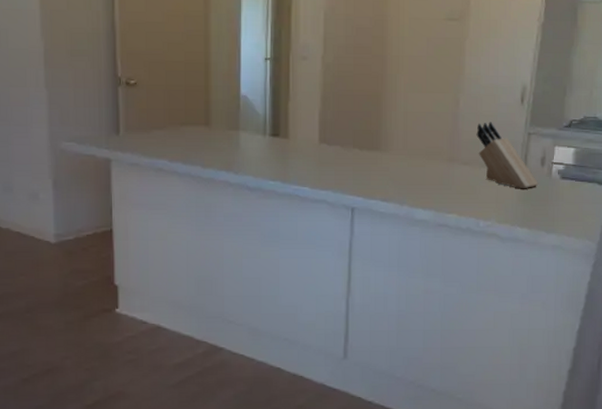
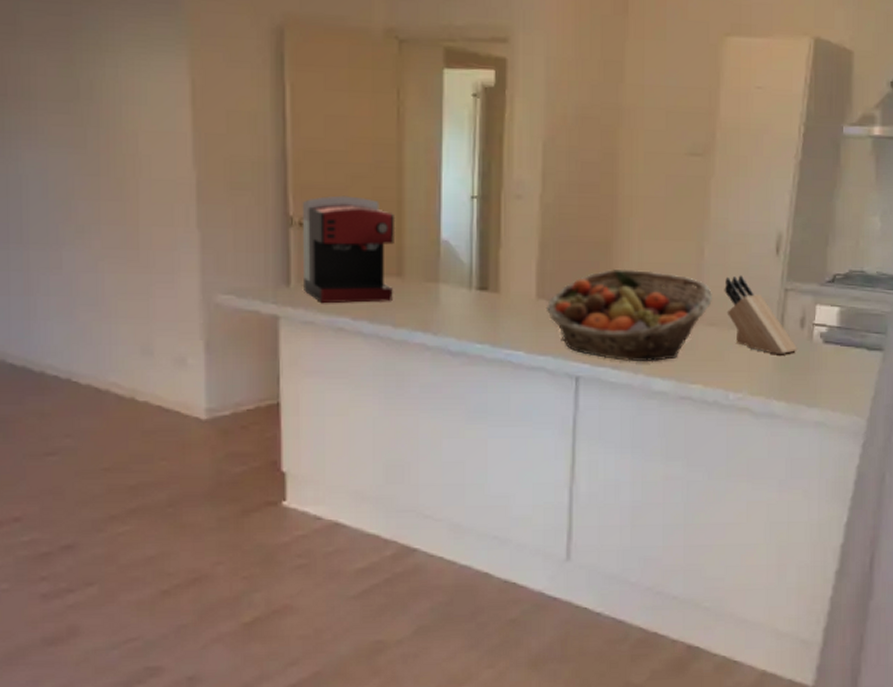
coffee maker: none [128,59,203,149] -> present [302,195,394,304]
fruit basket: none [326,117,467,196] -> present [545,268,713,362]

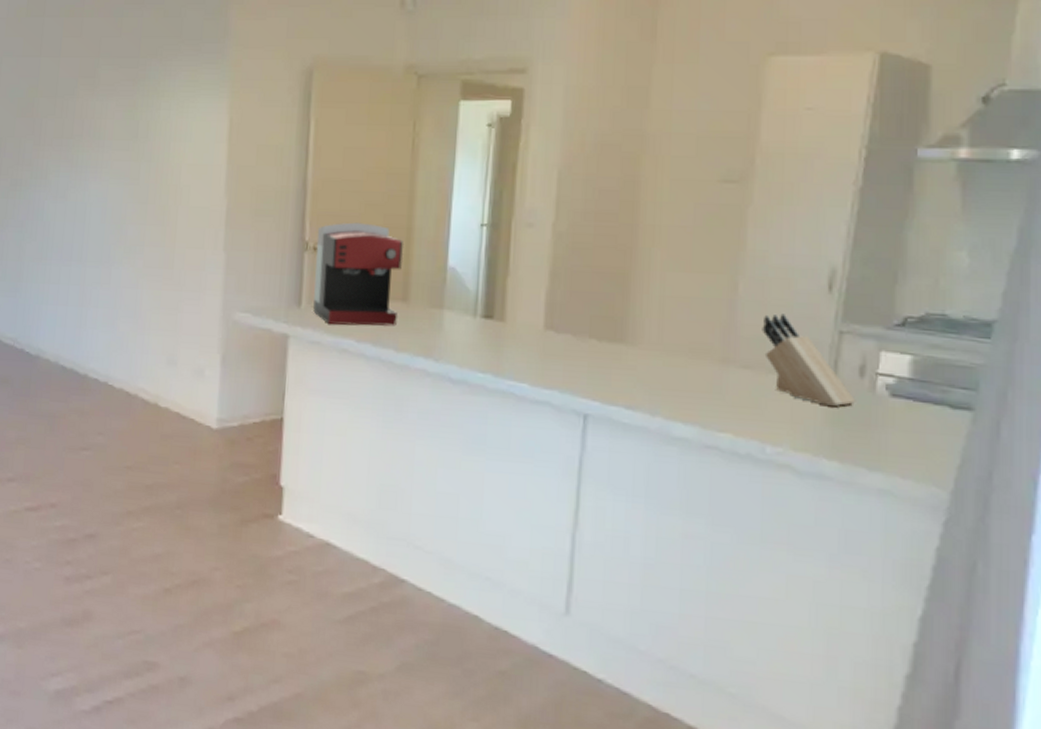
fruit basket: present [545,268,713,362] -> none [553,301,748,405]

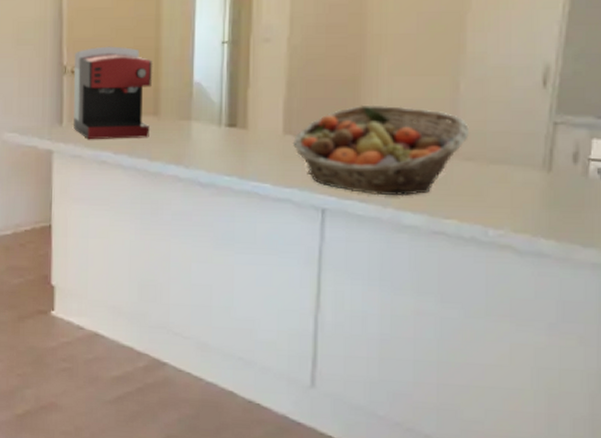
fruit basket: none [553,301,748,405] -> present [292,104,470,197]
knife block: present [762,314,856,407] -> none [482,109,571,192]

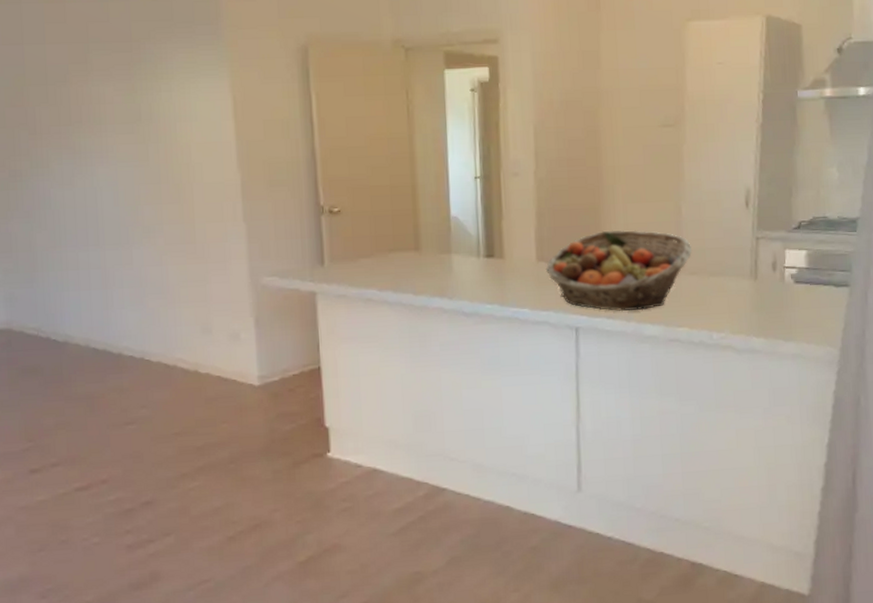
coffee maker: present [72,46,152,140] -> none [330,184,412,279]

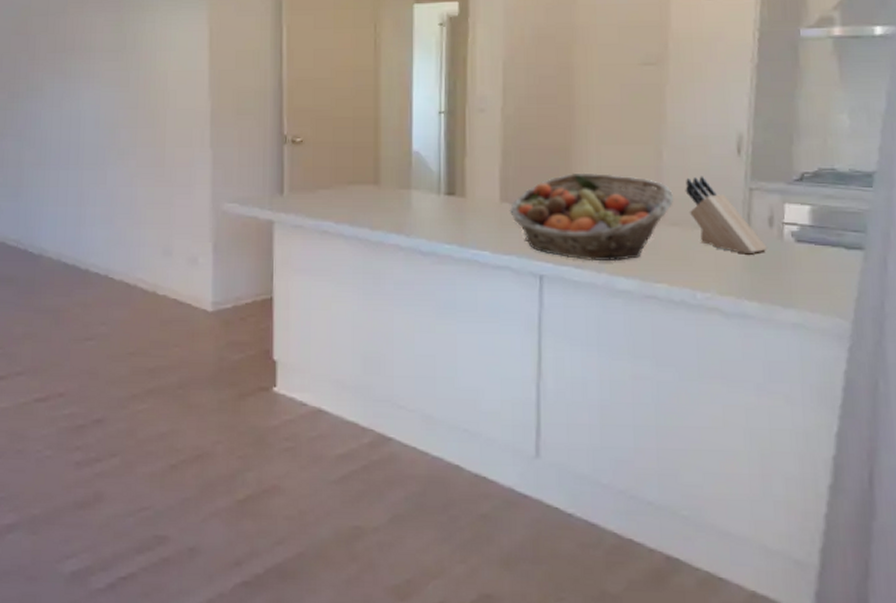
knife block: none [701,228,772,297] -> present [685,176,768,255]

